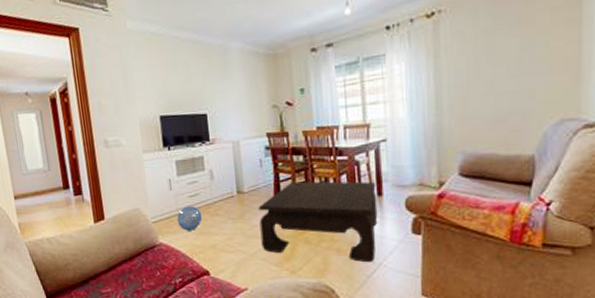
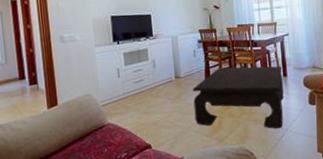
ball: present [176,206,203,231] -> none [123,90,146,111]

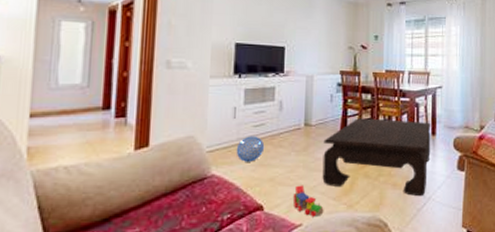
ball: none [123,90,146,111] -> present [236,136,265,162]
toy train: none [173,126,200,151] -> present [293,185,324,217]

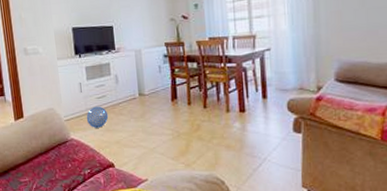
toy train: present [293,185,324,217] -> none [137,146,165,174]
coffee table: present [322,118,431,197] -> none [157,85,263,158]

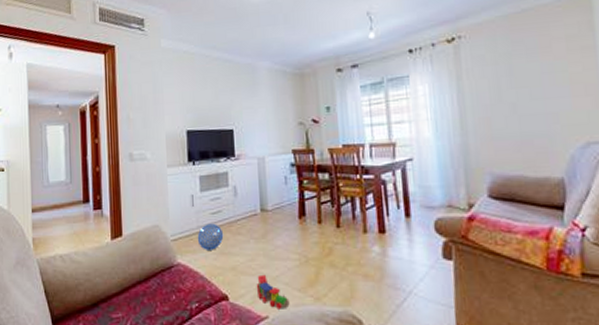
toy train: none [137,146,165,174] -> present [256,274,290,309]

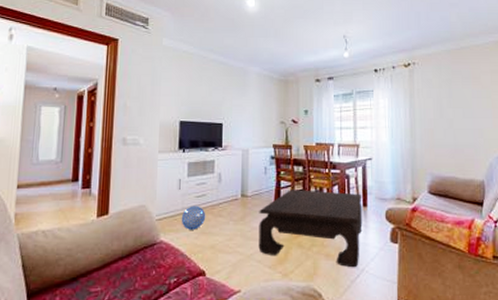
toy train: present [256,274,290,309] -> none [231,253,261,284]
coffee table: none [282,200,407,290] -> present [258,190,363,268]

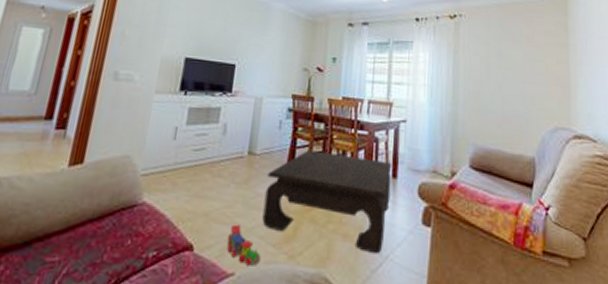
ball: present [181,206,206,230] -> none [171,161,203,191]
toy train: none [231,253,261,284] -> present [227,224,261,266]

